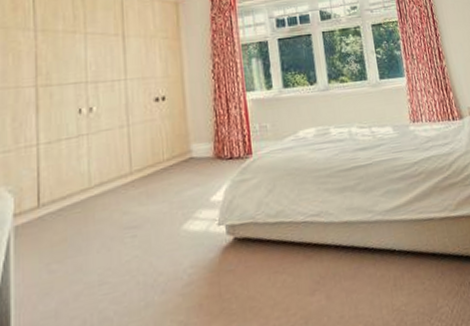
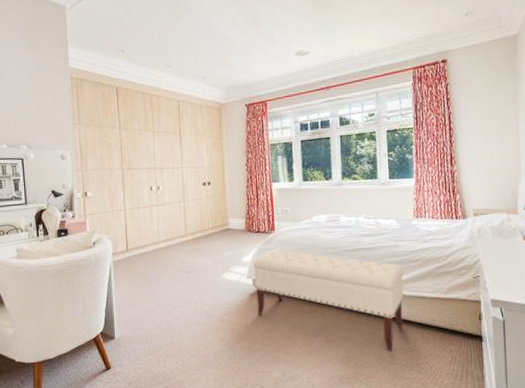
bench: none [226,179,414,298] -> present [253,250,405,351]

